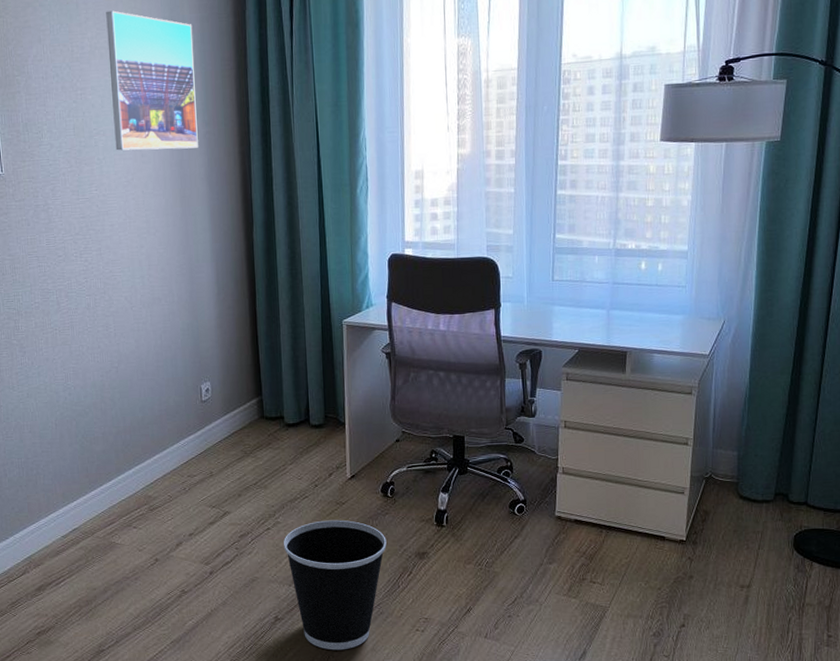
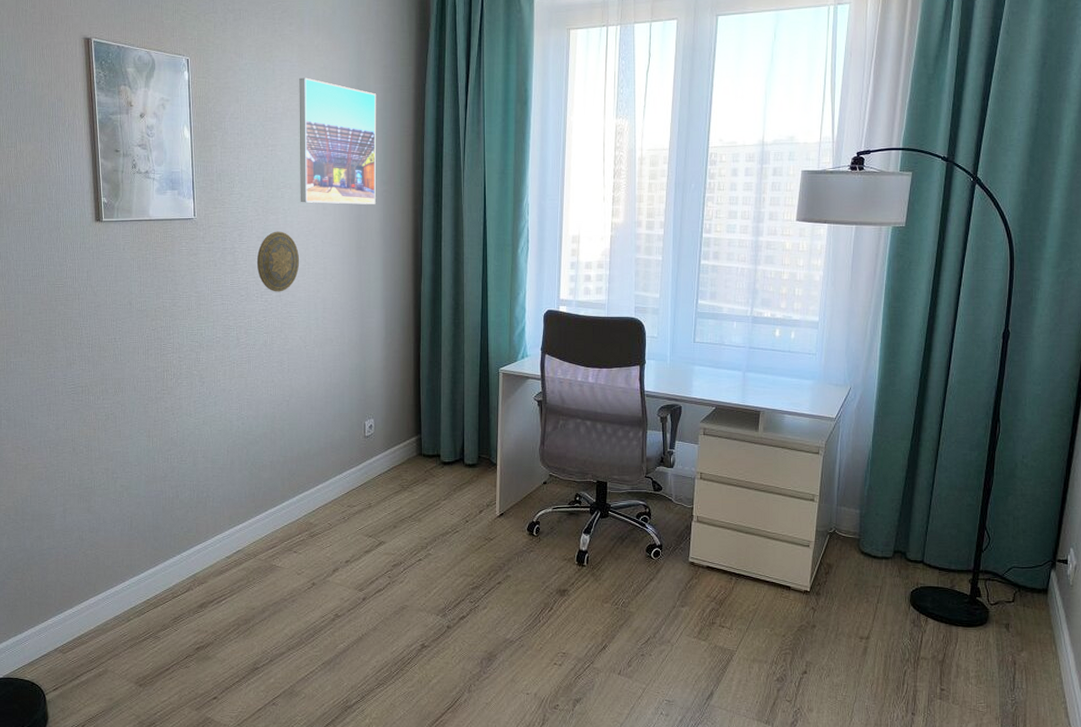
decorative plate: none [72,183,120,251] -> present [256,231,300,292]
wastebasket: present [284,520,387,651] -> none [434,554,530,680]

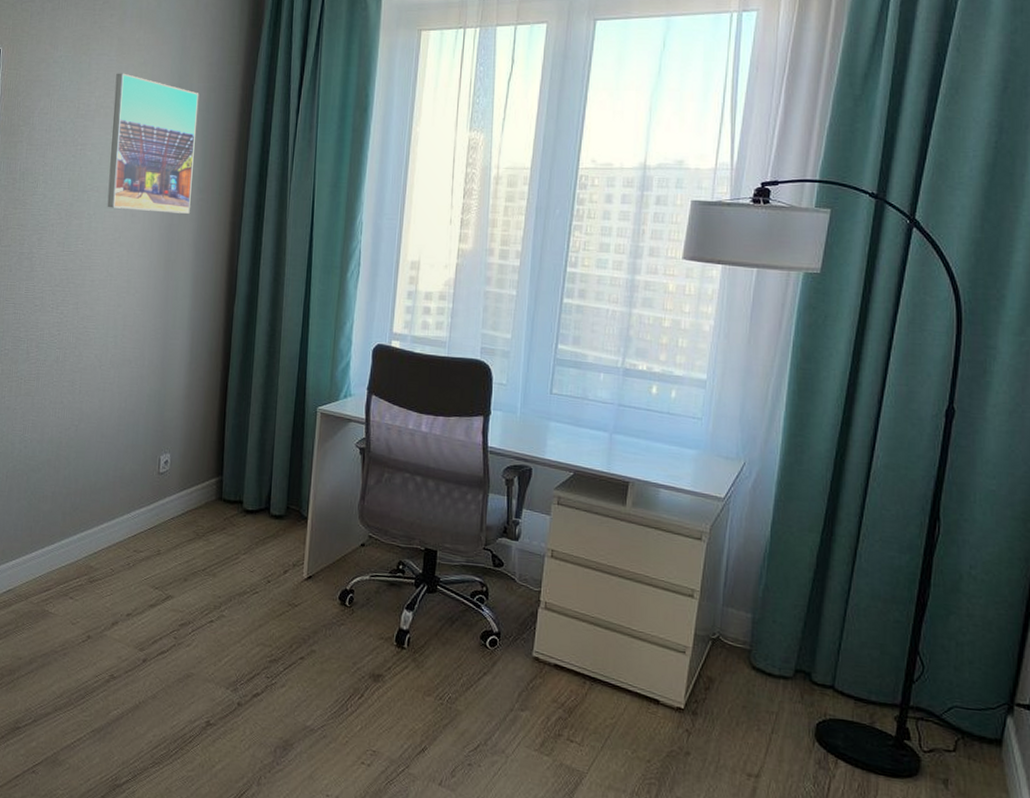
decorative plate: present [256,231,300,292] -> none [54,237,102,305]

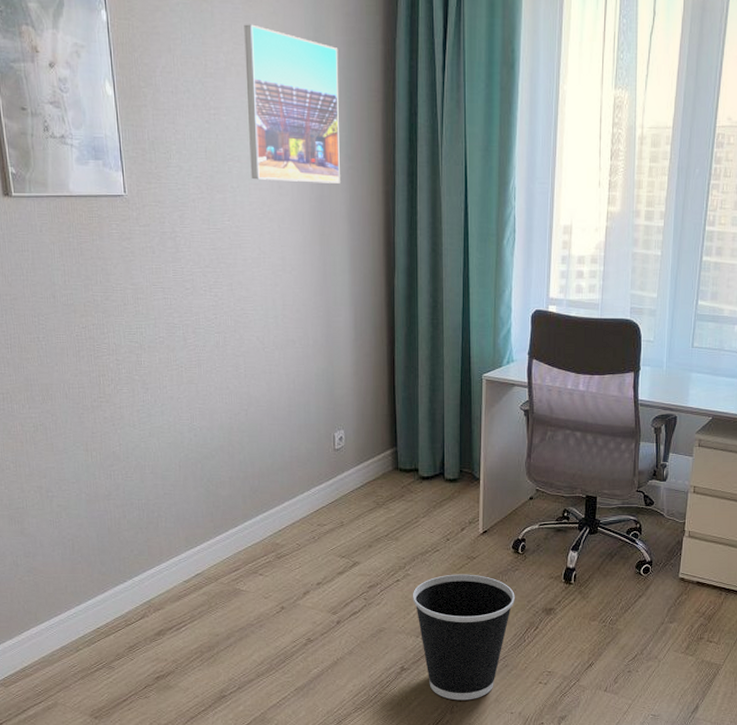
wastebasket: none [226,621,339,772] -> present [413,574,515,701]

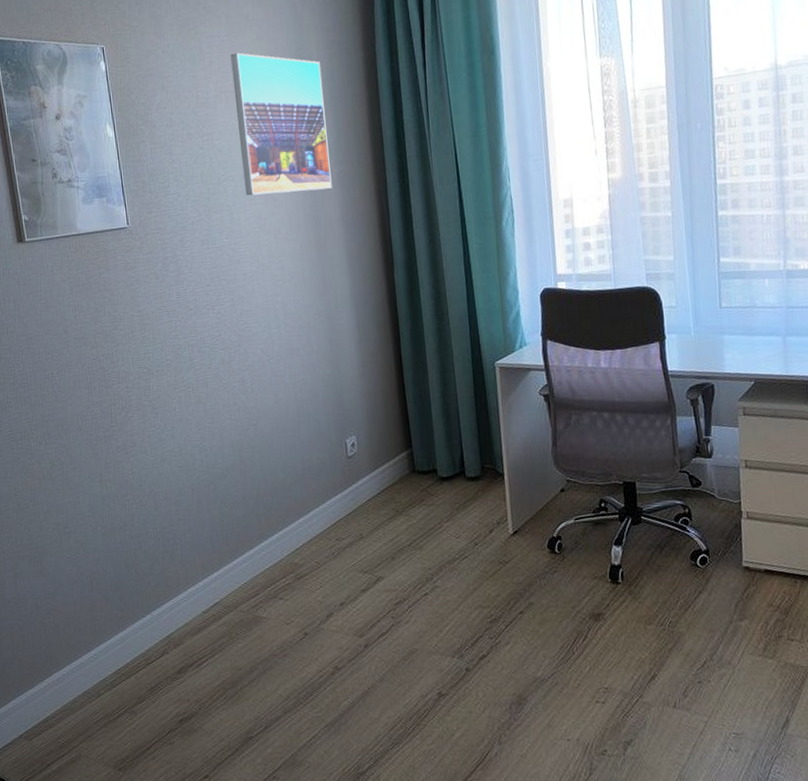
wastebasket: present [413,574,515,701] -> none [444,581,558,729]

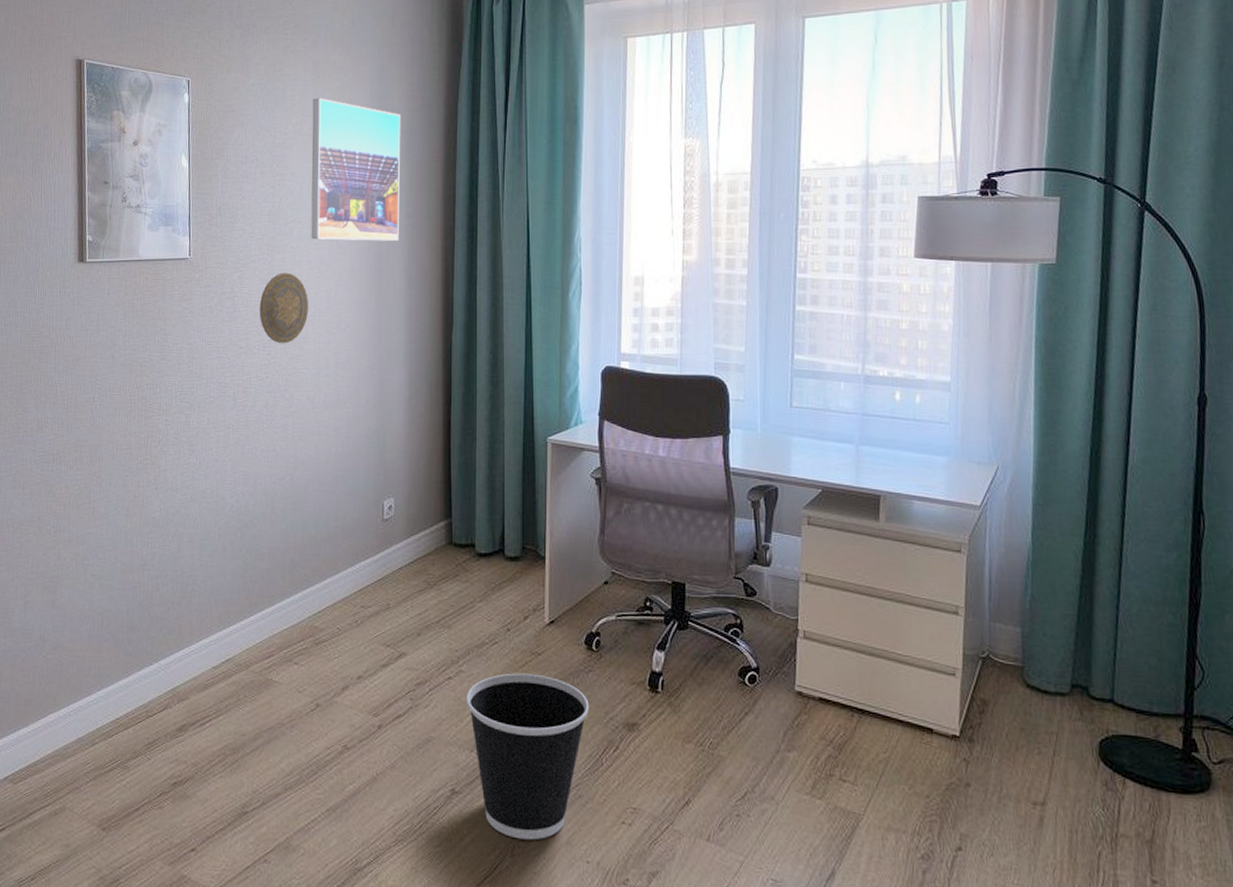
decorative plate: none [203,231,253,302] -> present [259,272,309,344]
wastebasket: none [444,581,558,729] -> present [467,673,589,840]

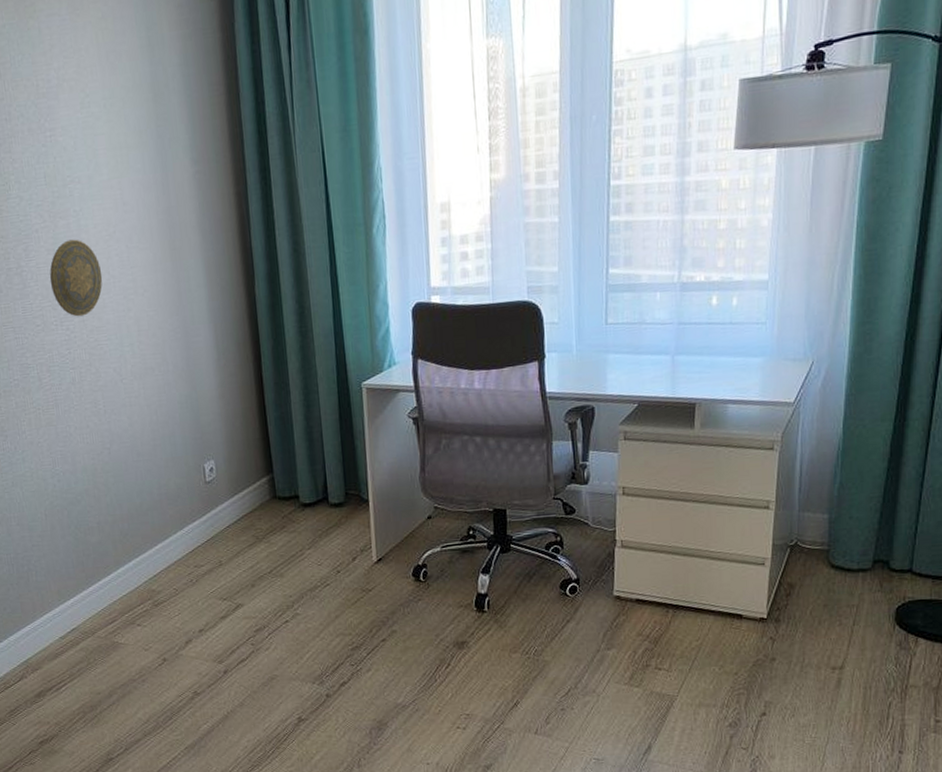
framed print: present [311,98,401,241] -> none [73,34,188,200]
wastebasket: present [467,673,589,840] -> none [304,608,421,752]

